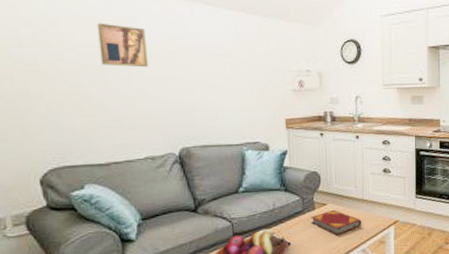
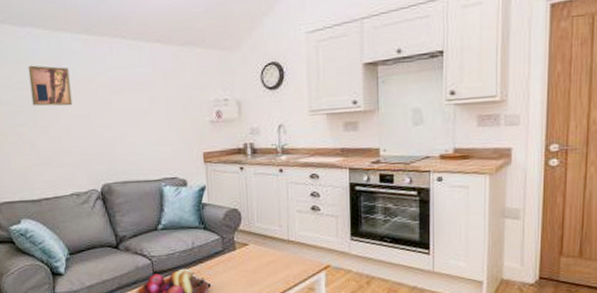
hardback book: present [311,209,362,235] -> none [231,250,288,279]

